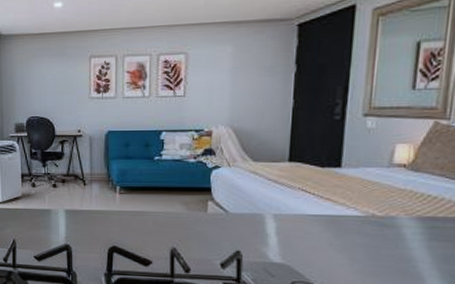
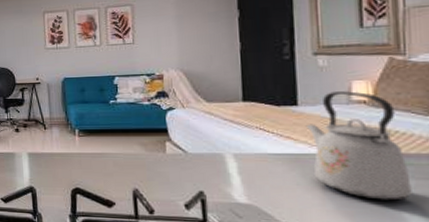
kettle: none [345,154,434,261] -> present [305,91,412,201]

